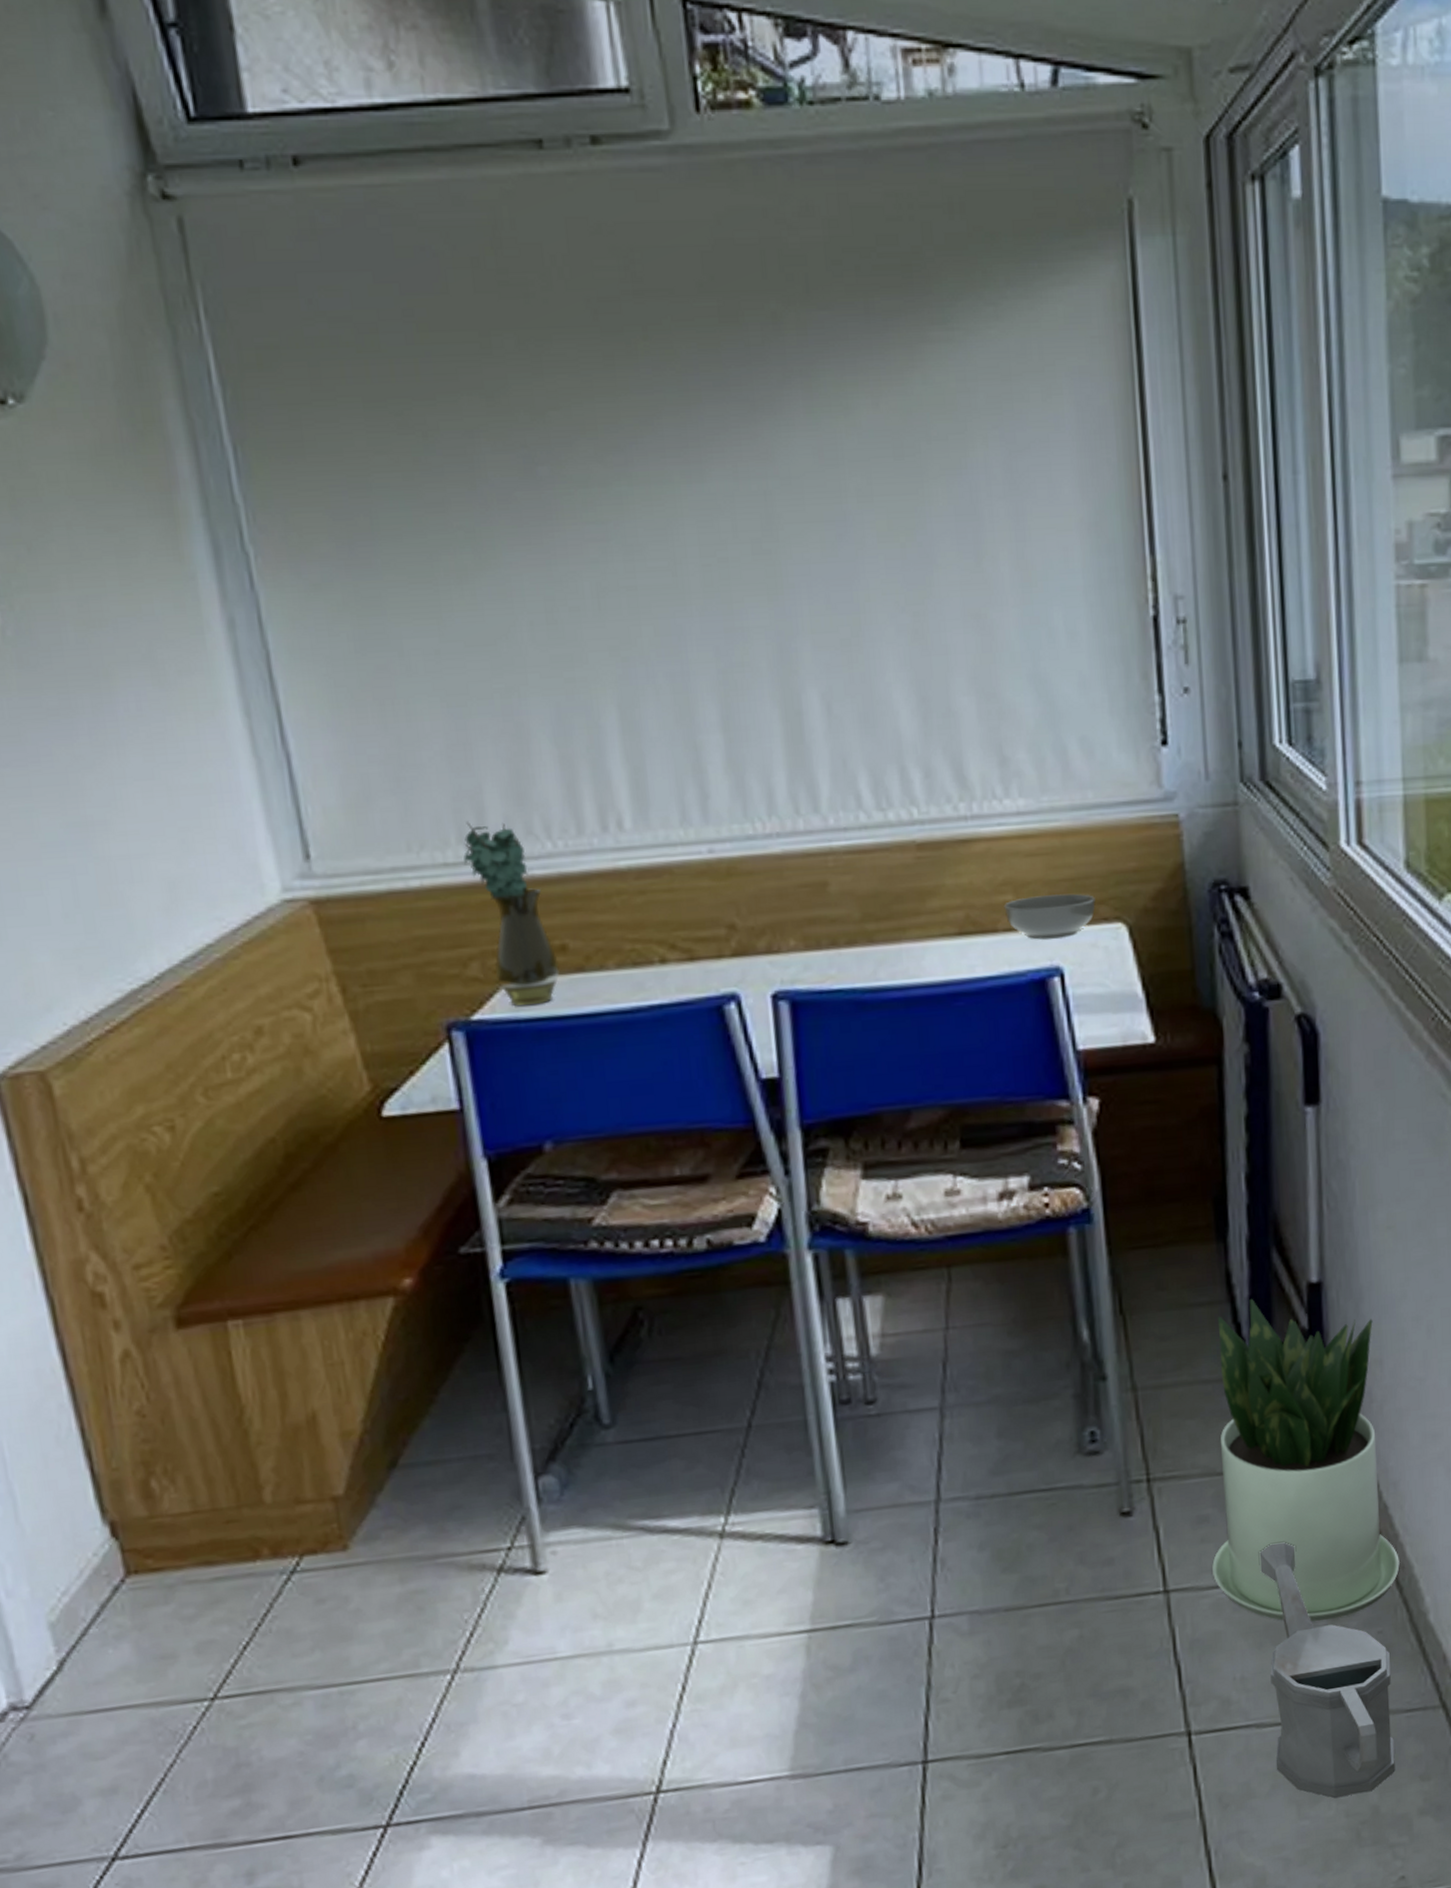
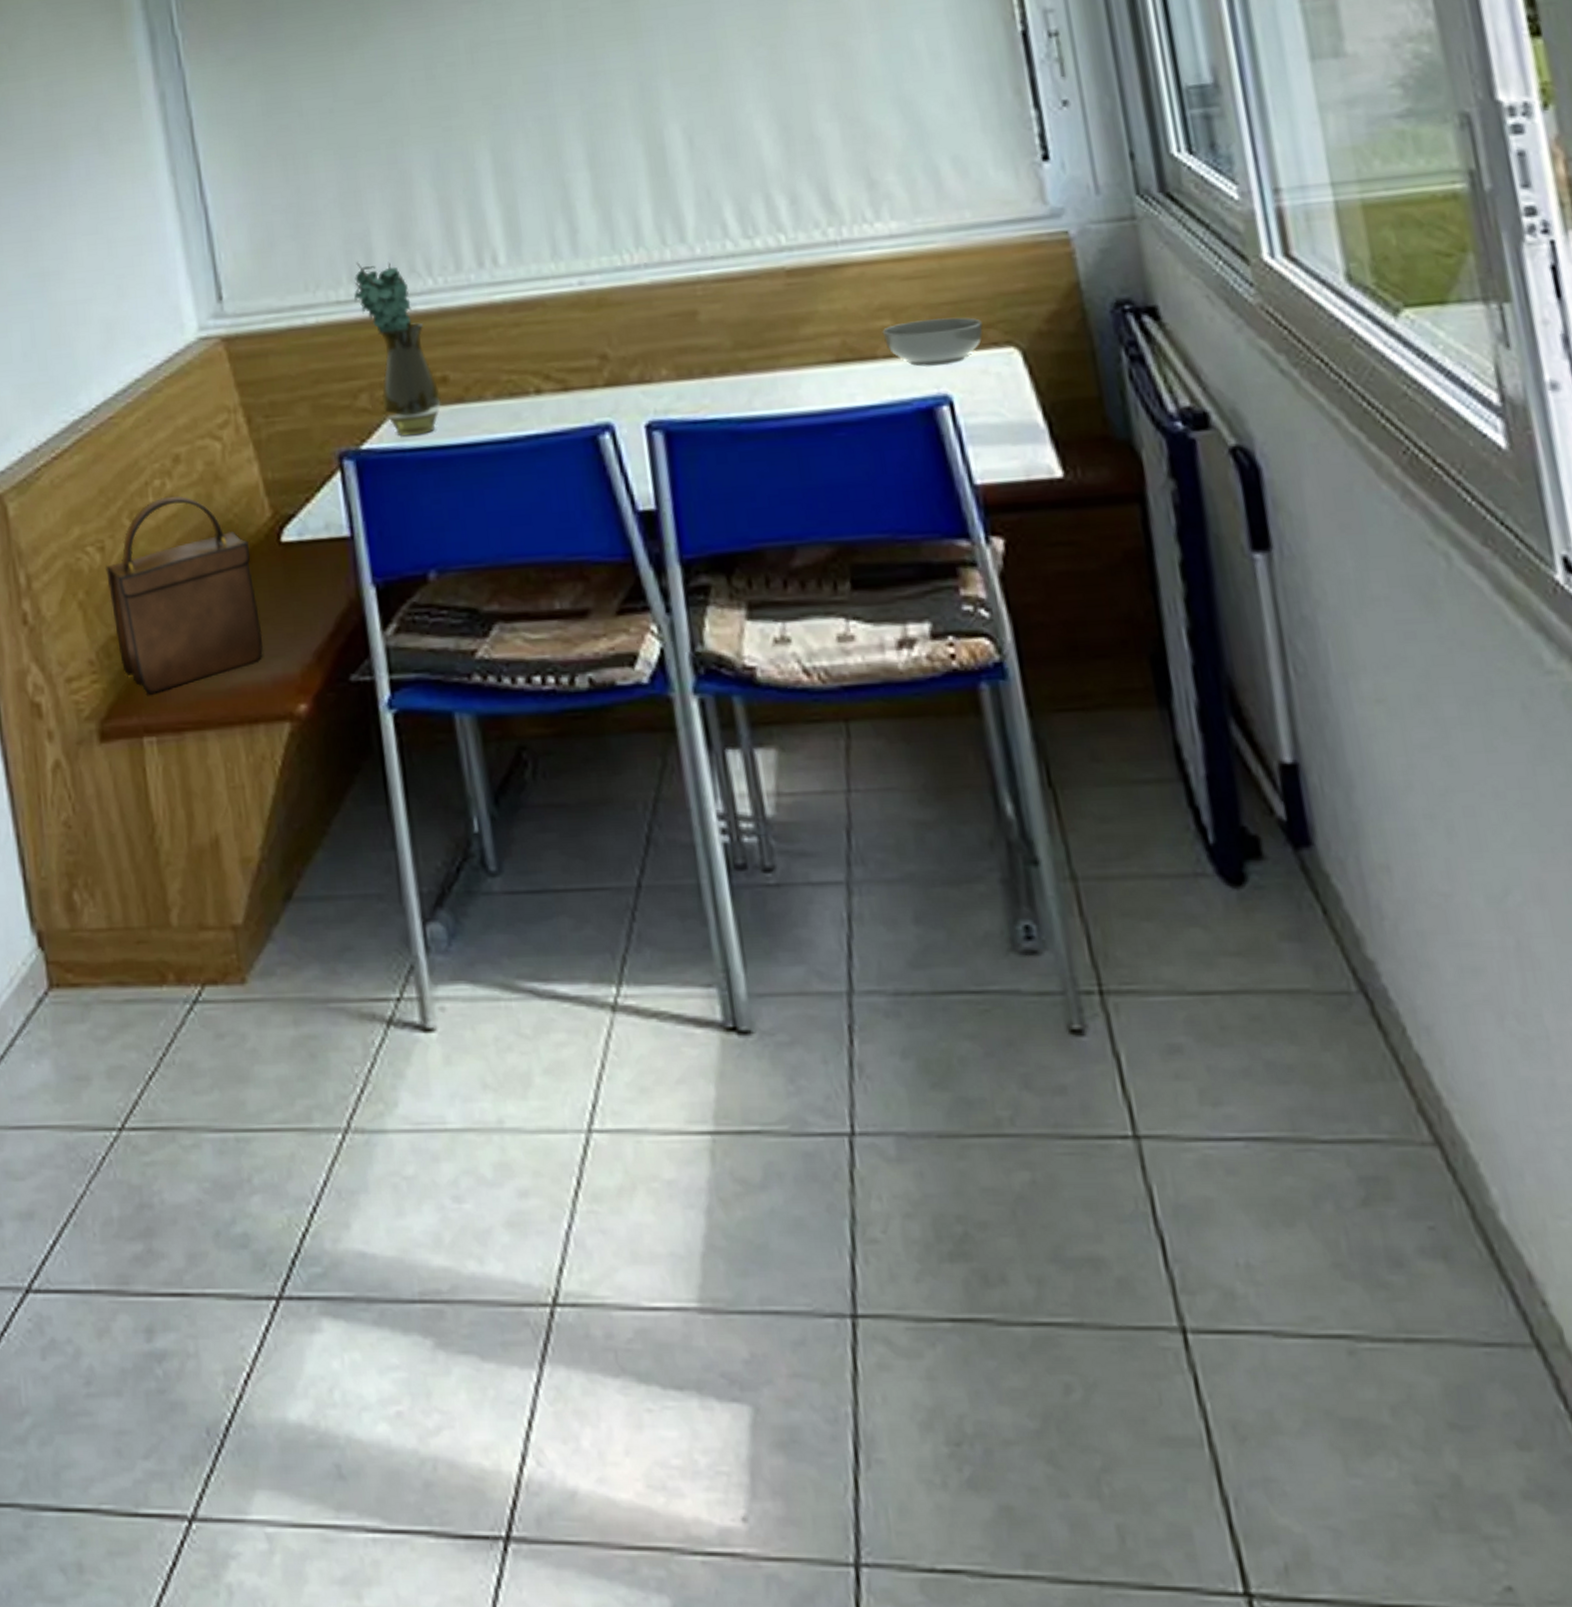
handbag: none [177,1070,363,1278] -> present [106,495,263,695]
planter: present [1212,1298,1400,1622] -> none [1168,778,1449,1203]
watering can: present [1259,1542,1395,1798] -> none [1253,1090,1478,1453]

